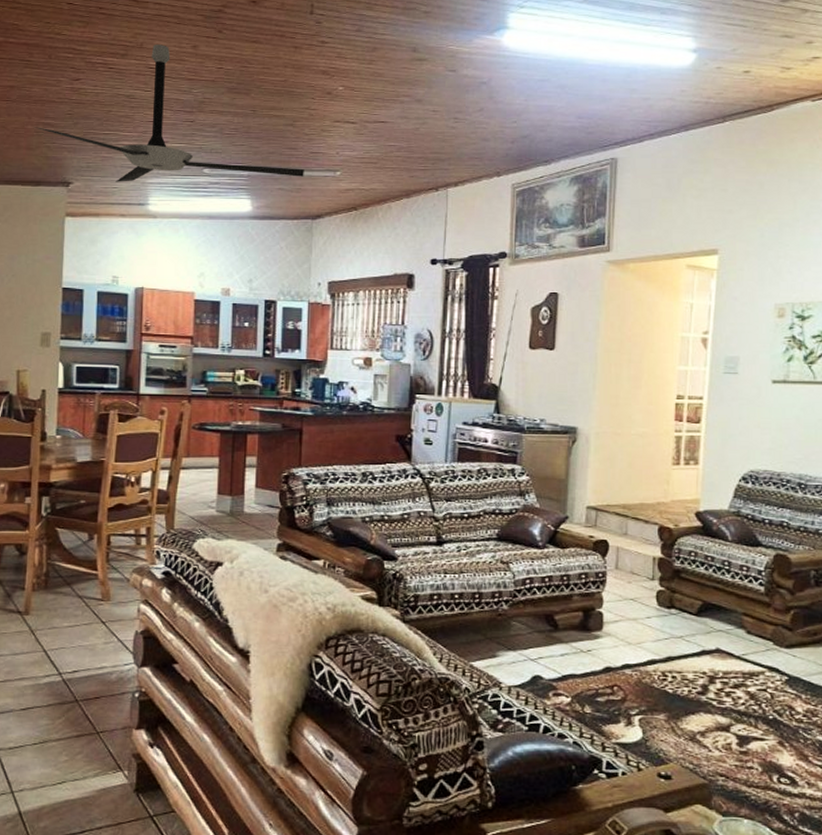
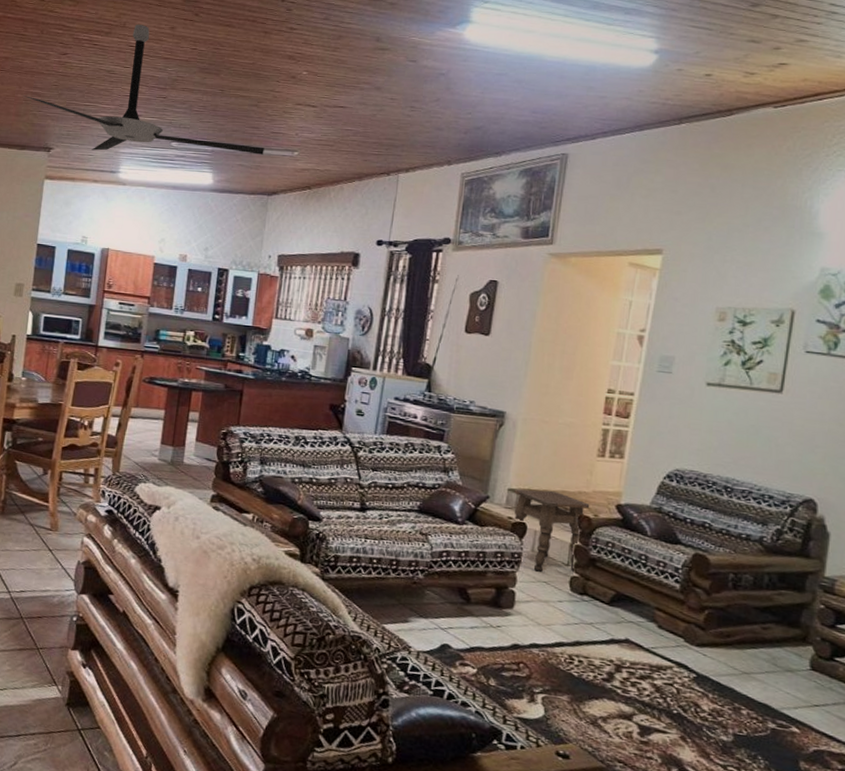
side table: none [593,504,670,591] -> present [514,489,590,573]

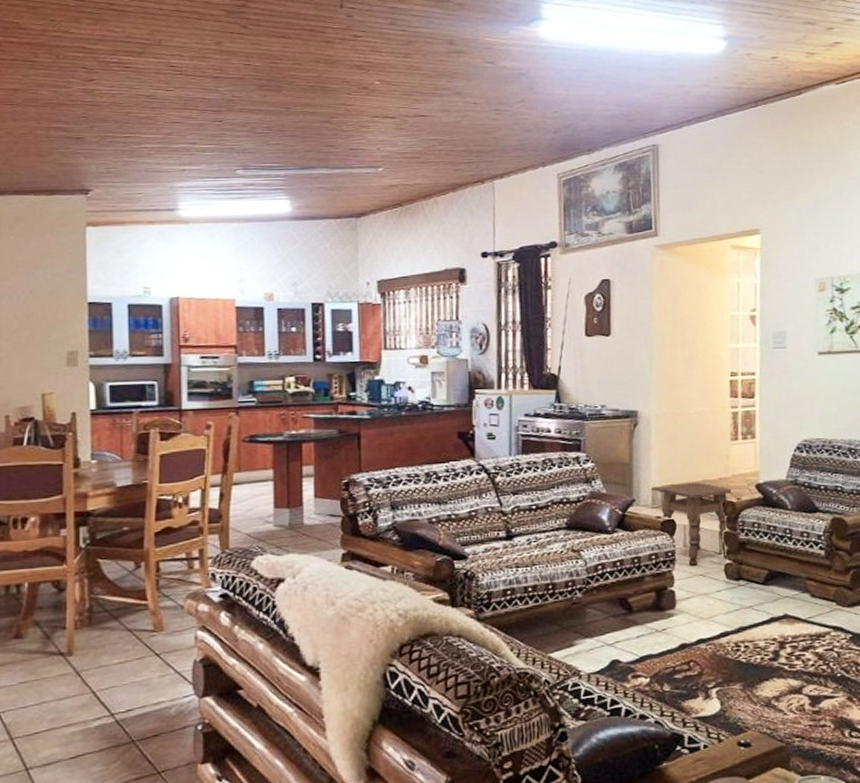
ceiling fan: present [23,25,264,155] -> none [44,41,345,188]

